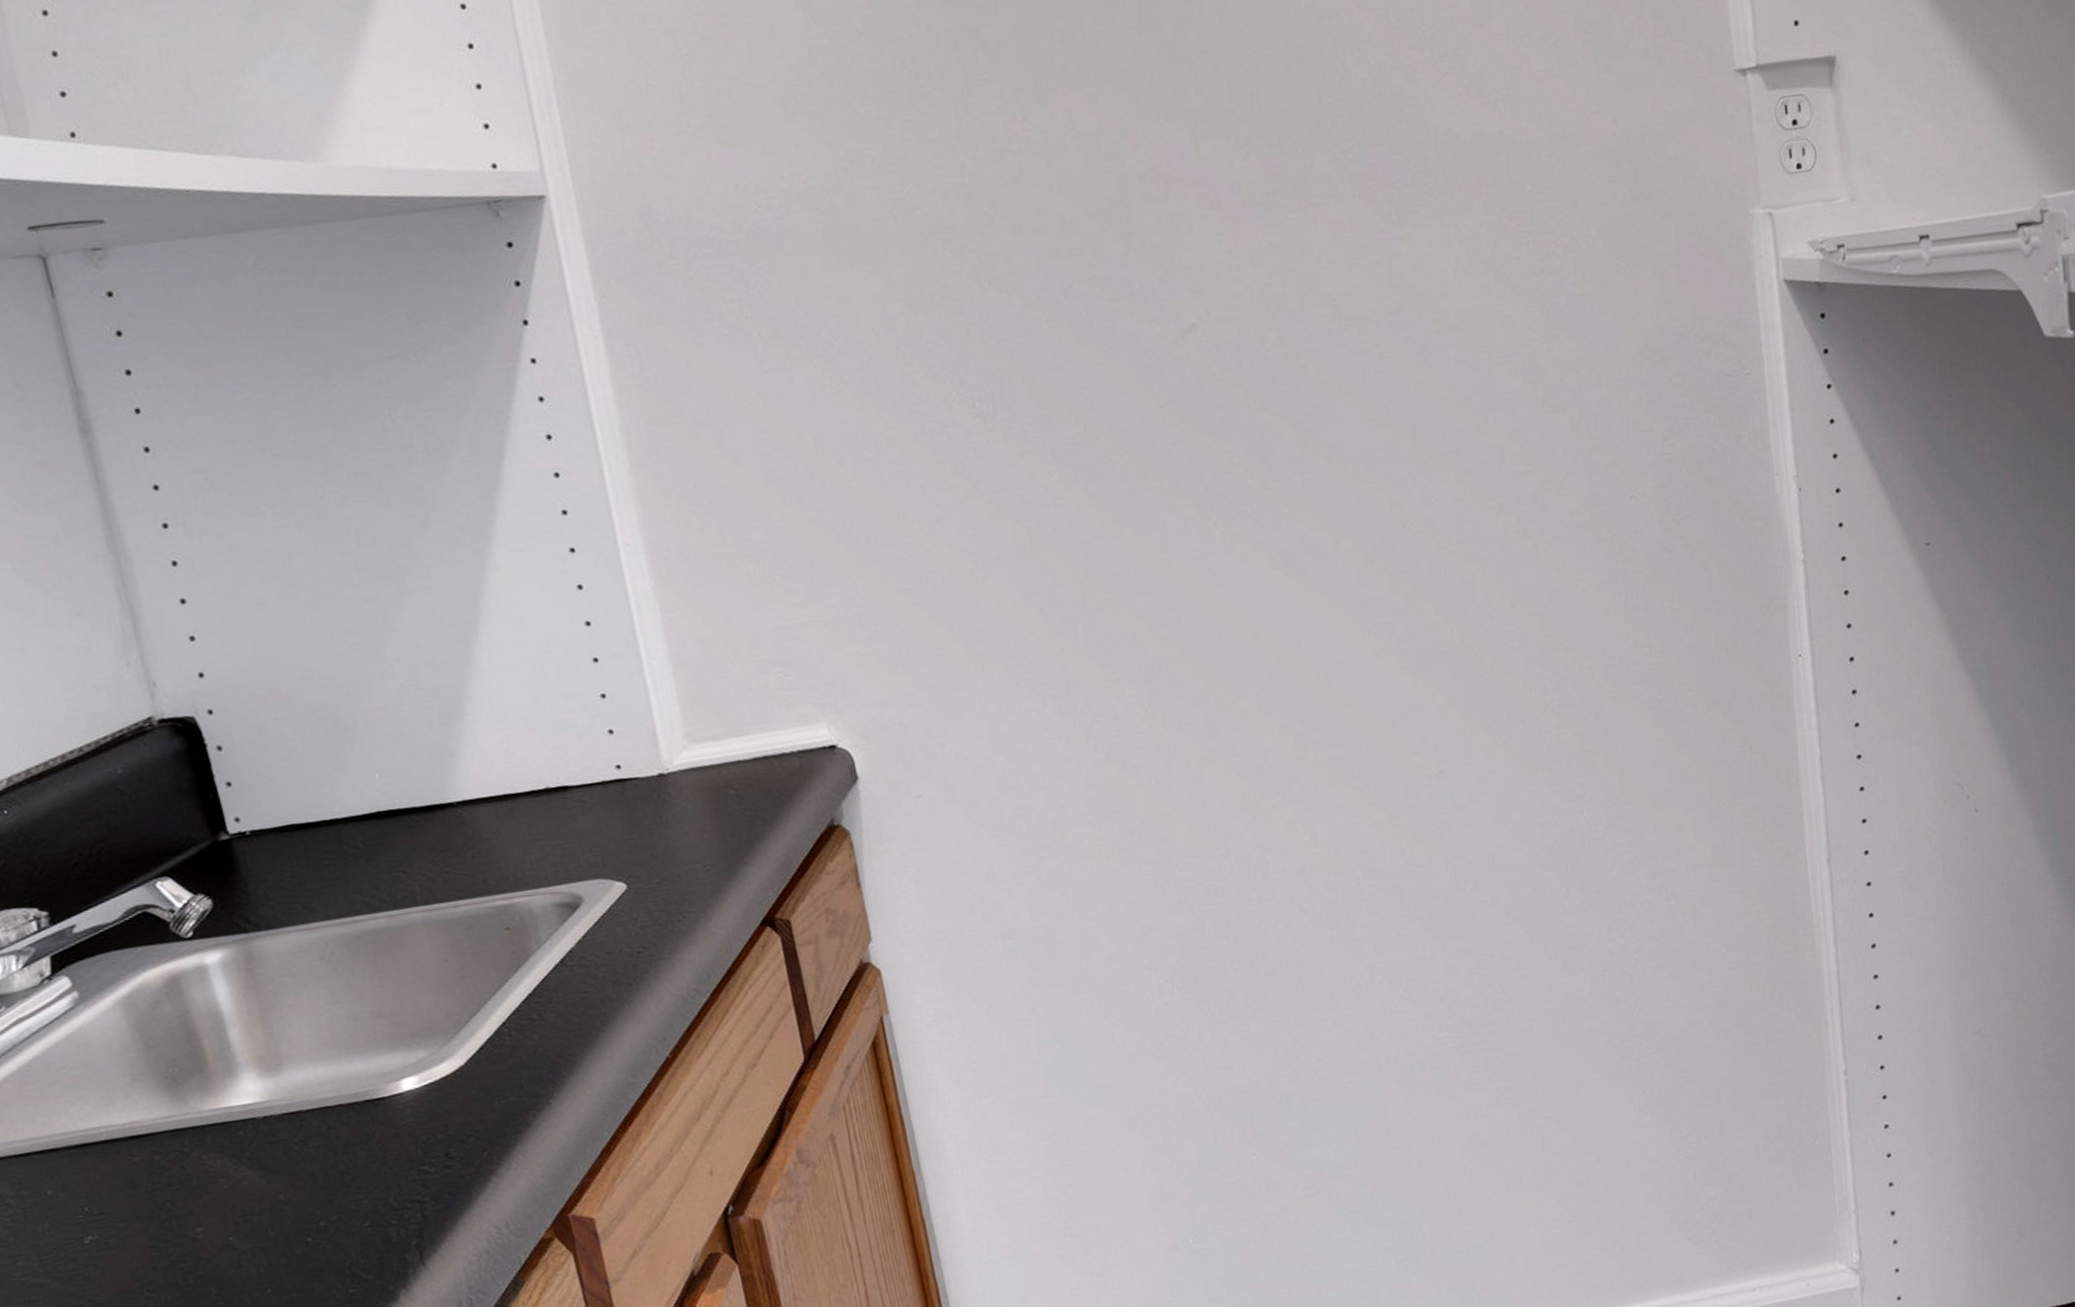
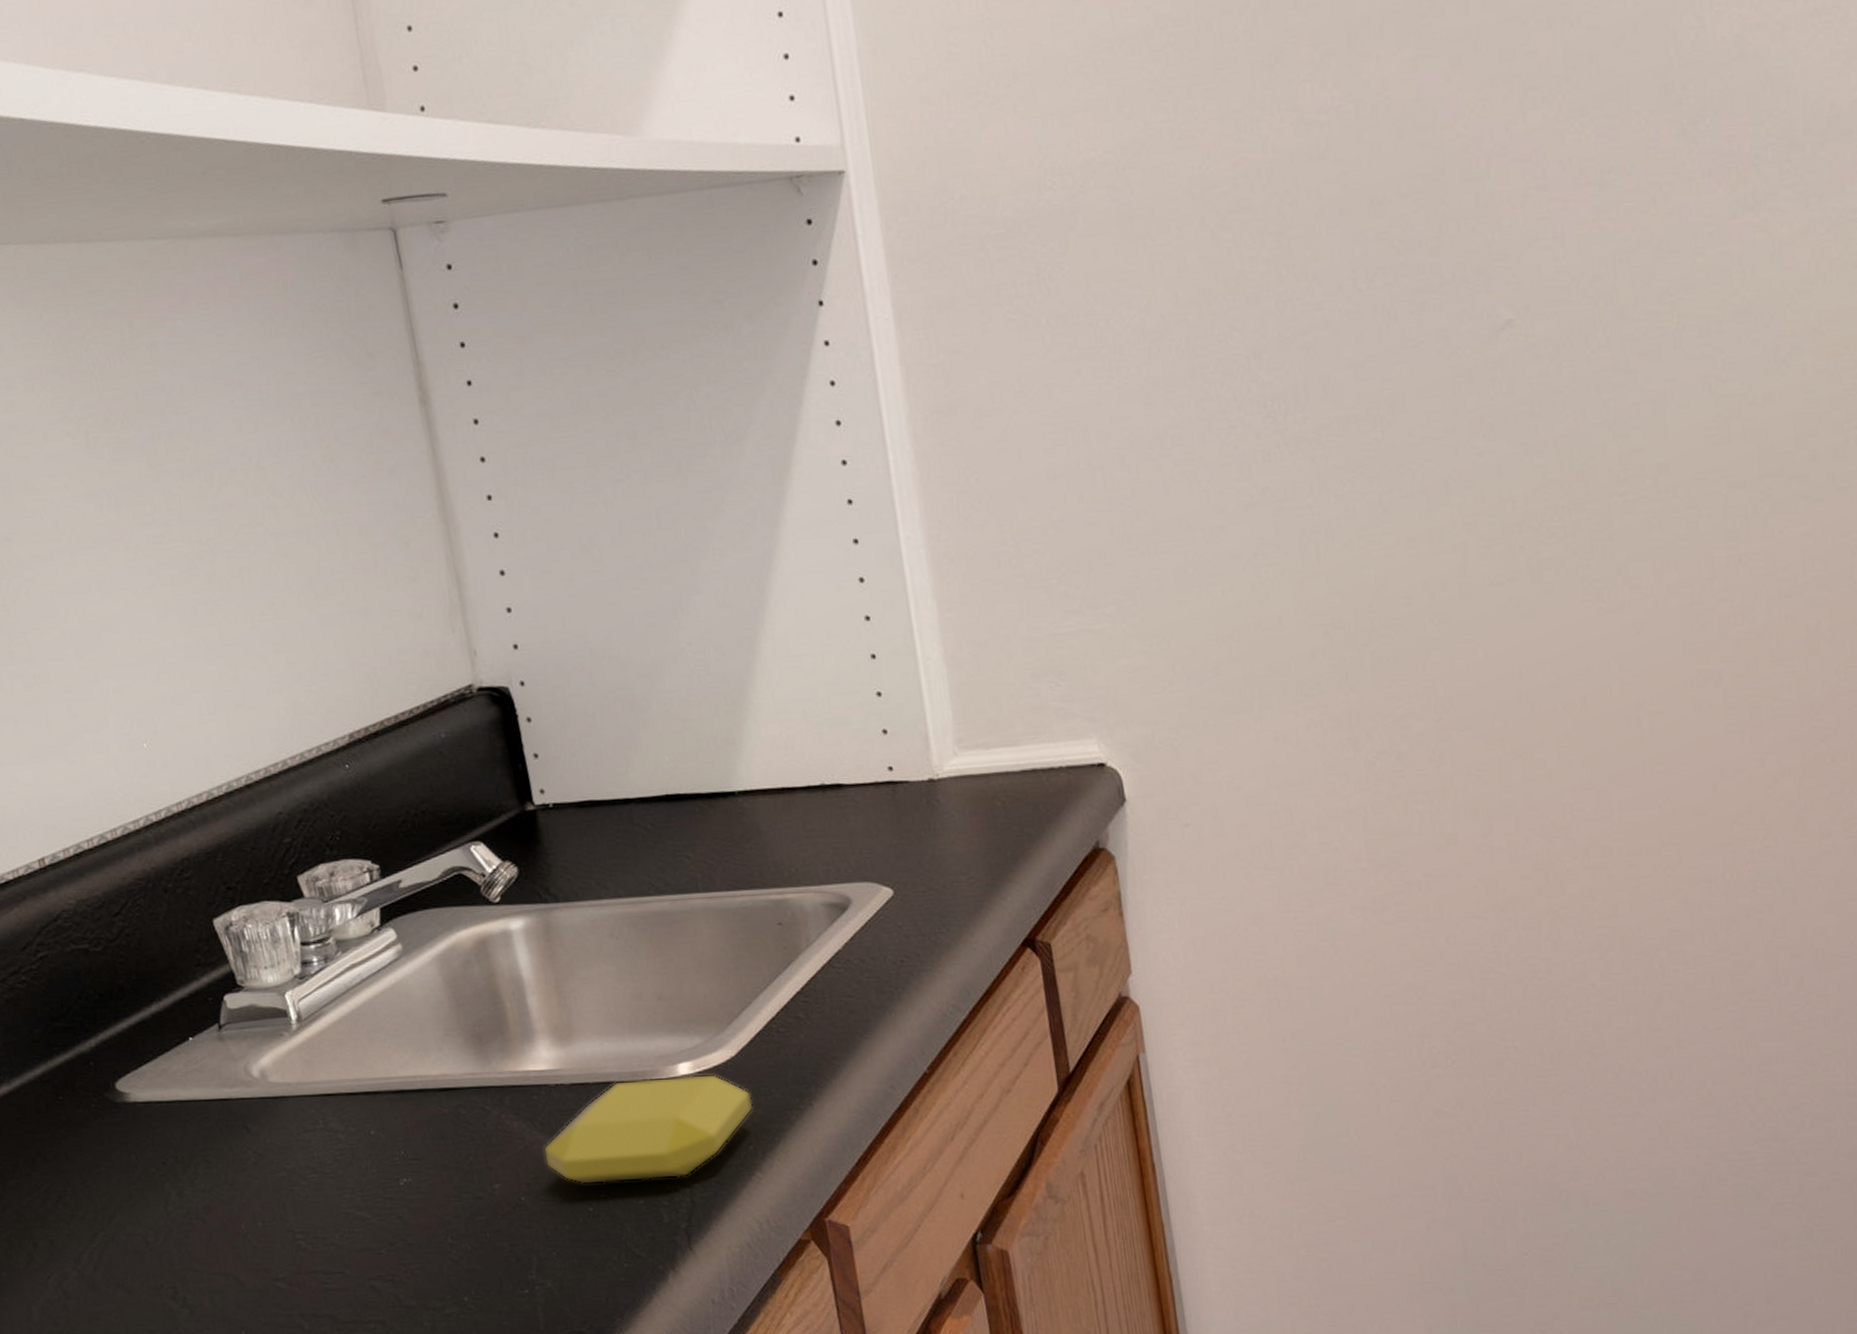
soap bar: none [252,1085,487,1215] -> present [543,1073,753,1185]

